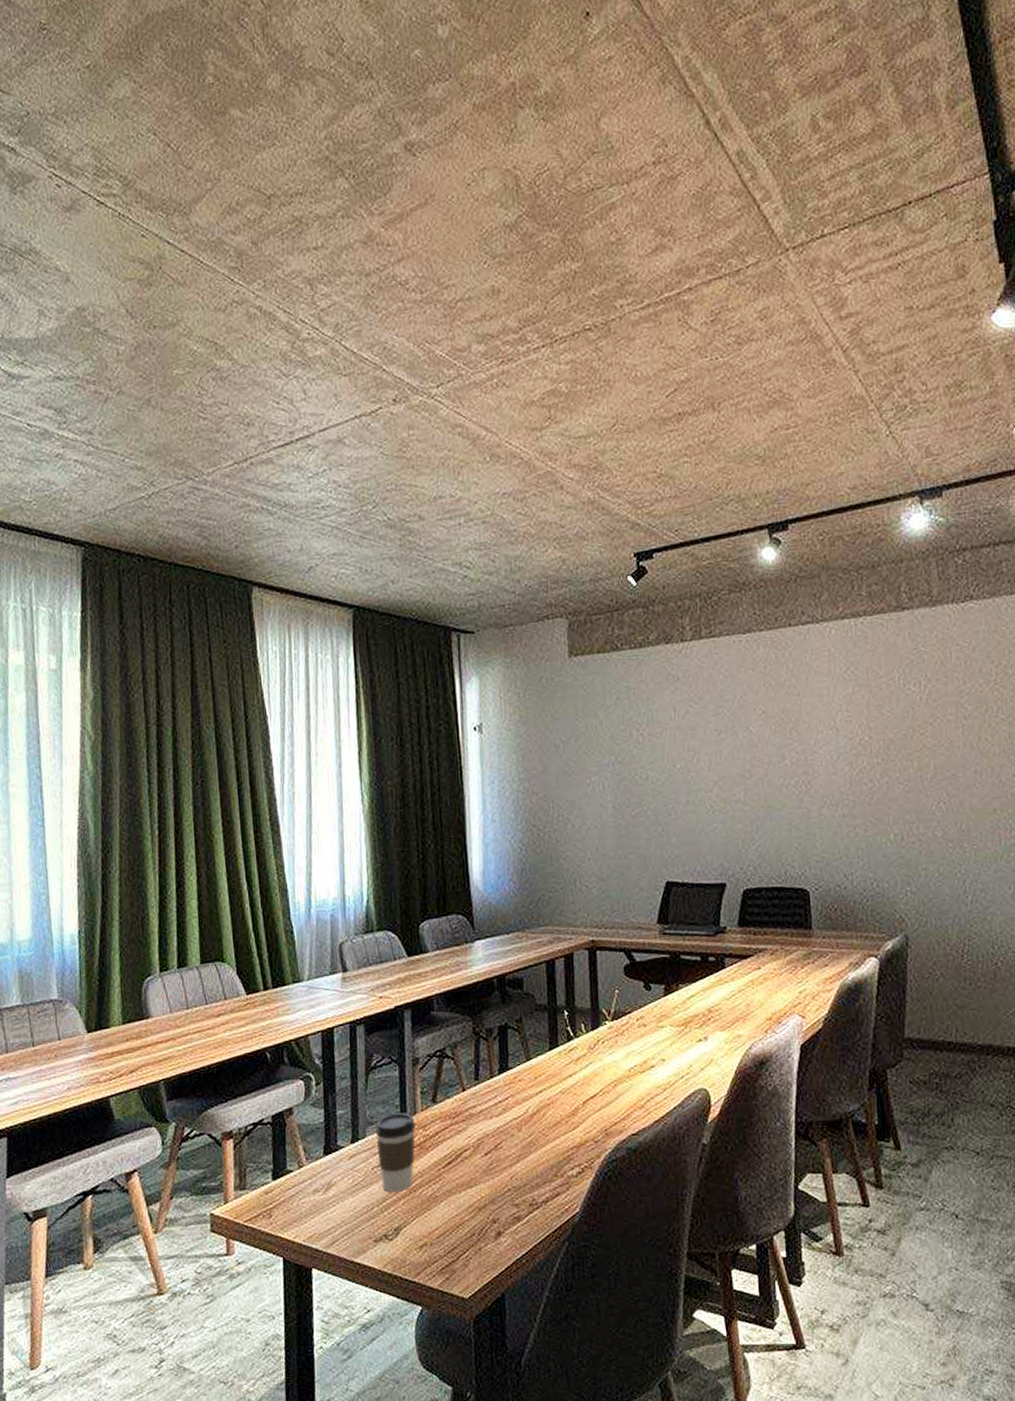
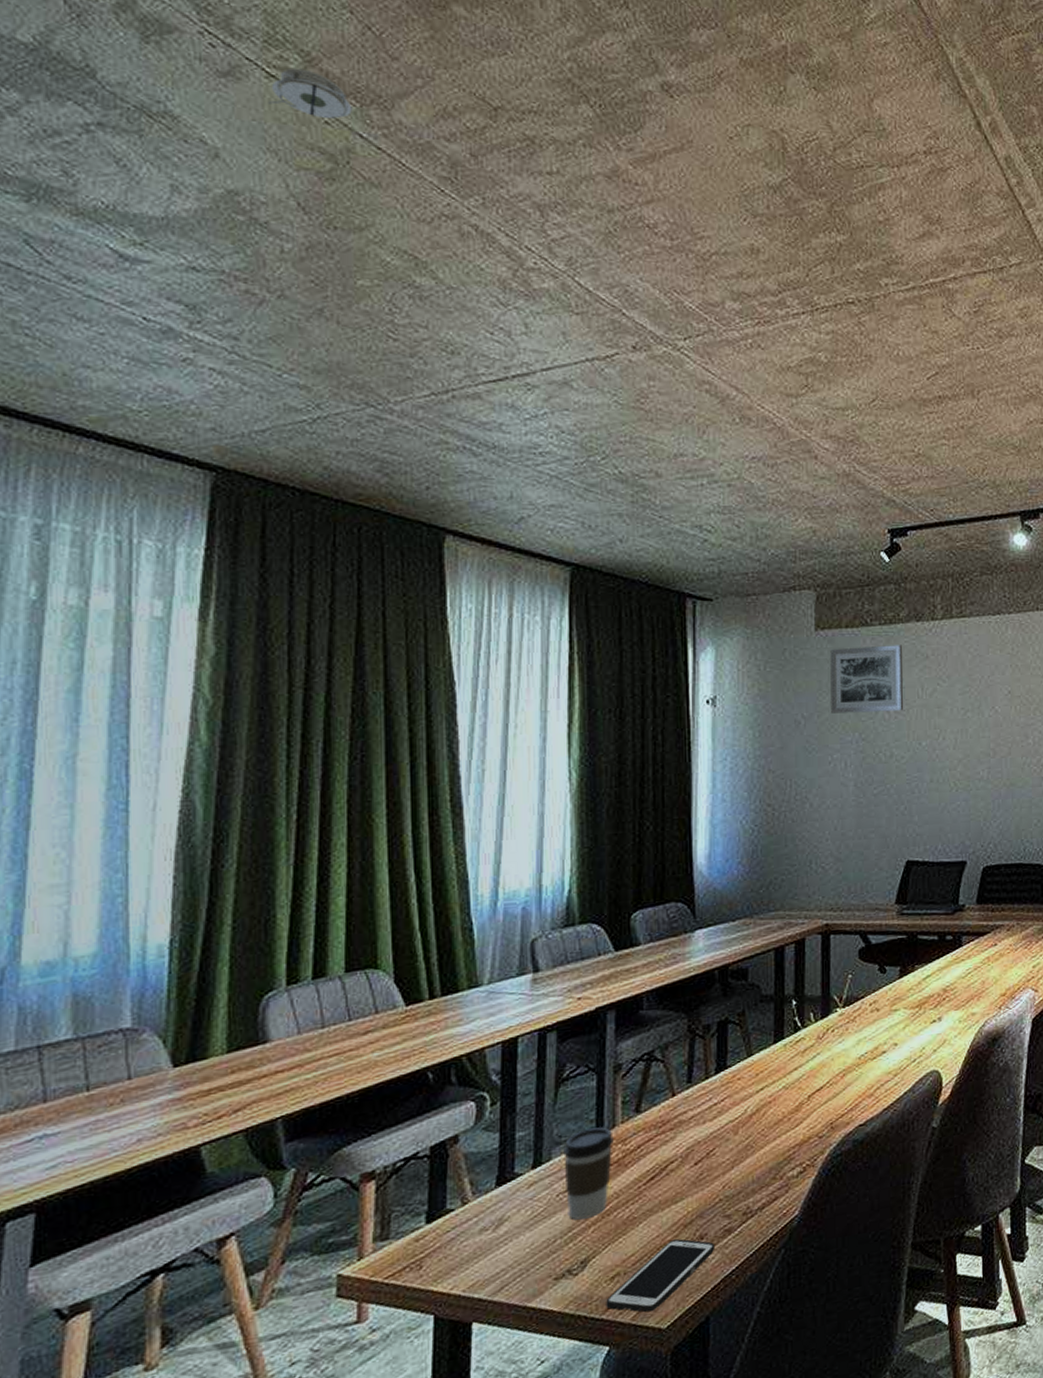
smoke detector: none [100,192,161,232] -> present [267,67,352,119]
cell phone: none [417,1220,507,1282] -> present [606,1239,716,1313]
wall art: none [584,668,657,738] -> present [830,645,904,714]

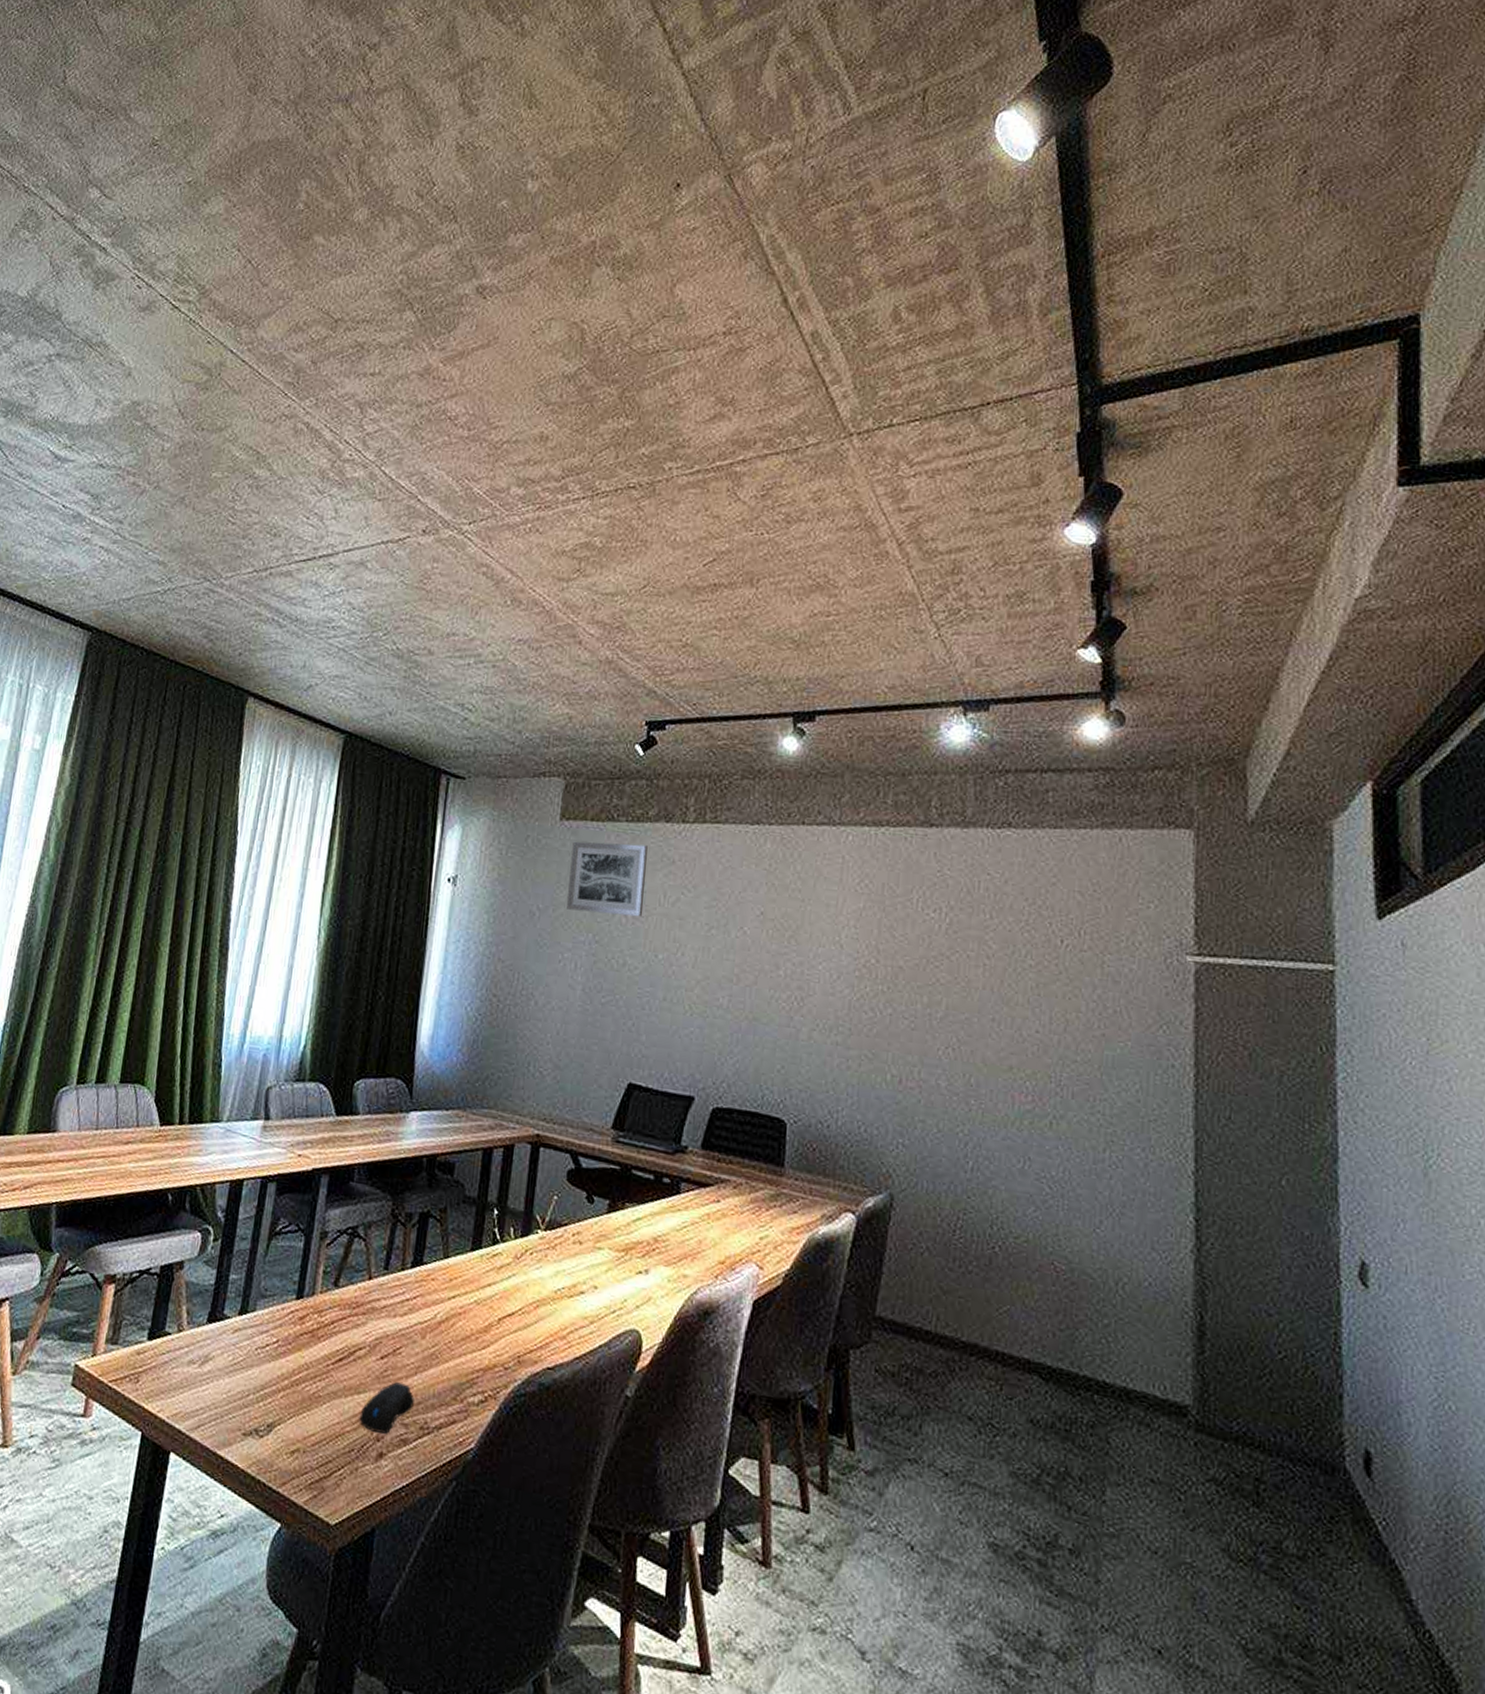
smoke detector: present [267,67,352,119] -> none [170,299,229,339]
coffee cup: present [563,1126,614,1220] -> none [262,1289,312,1383]
cell phone: present [606,1239,716,1313] -> none [283,1432,390,1502]
computer mouse: none [679,1179,734,1233] -> present [359,1381,415,1434]

